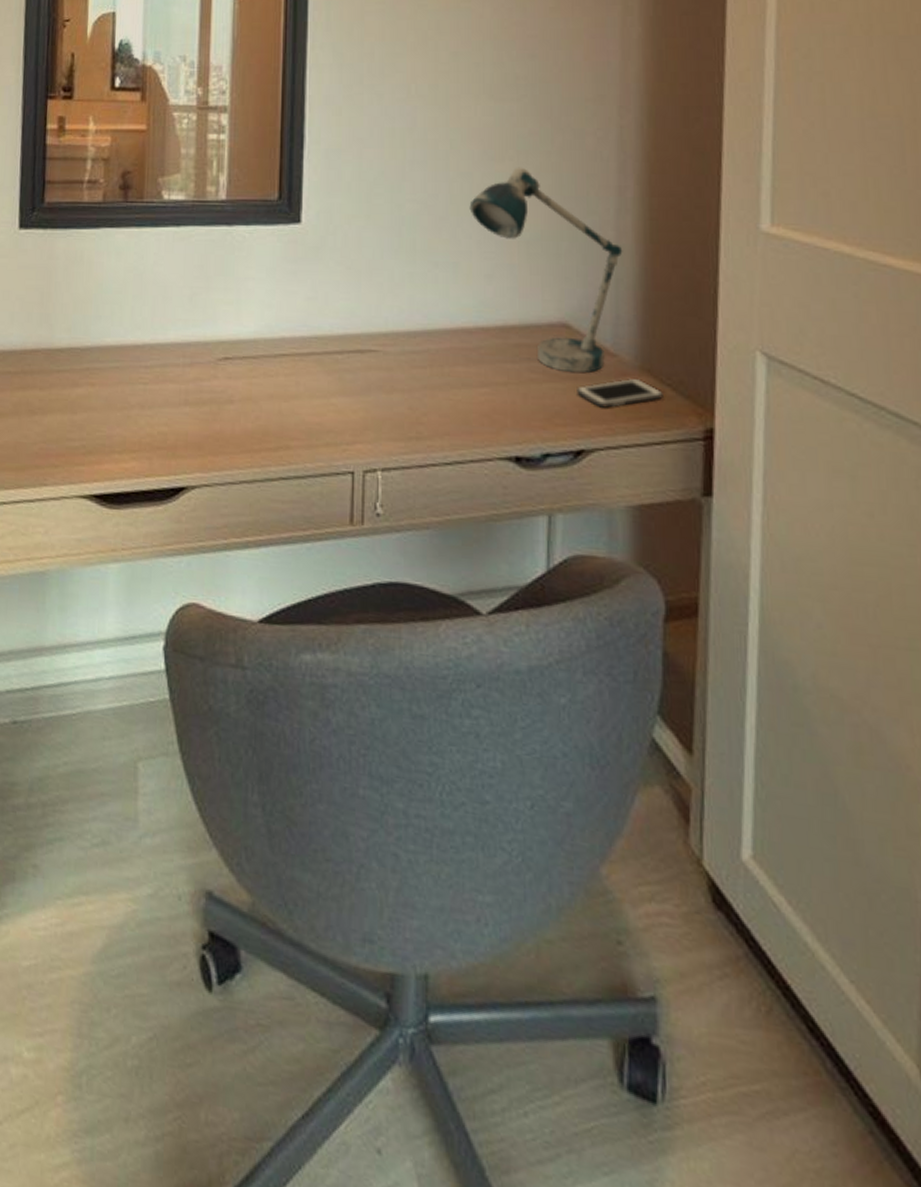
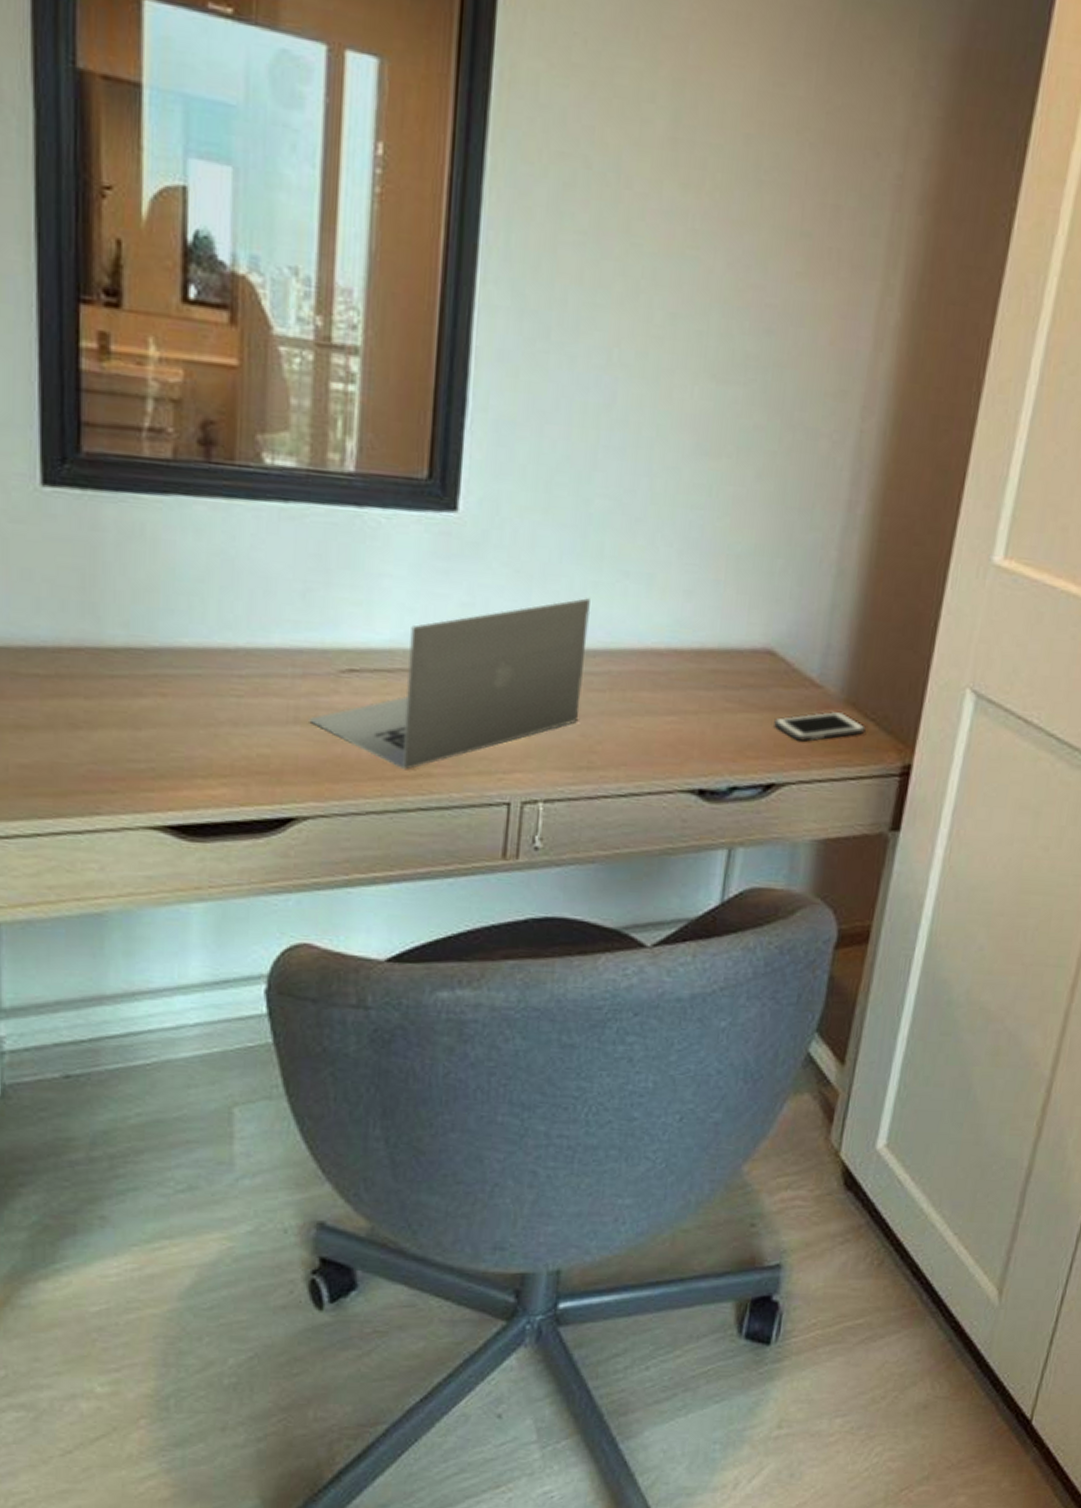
laptop: none [196,287,408,444] -> present [309,598,590,770]
desk lamp: present [469,167,623,374] -> none [673,466,844,705]

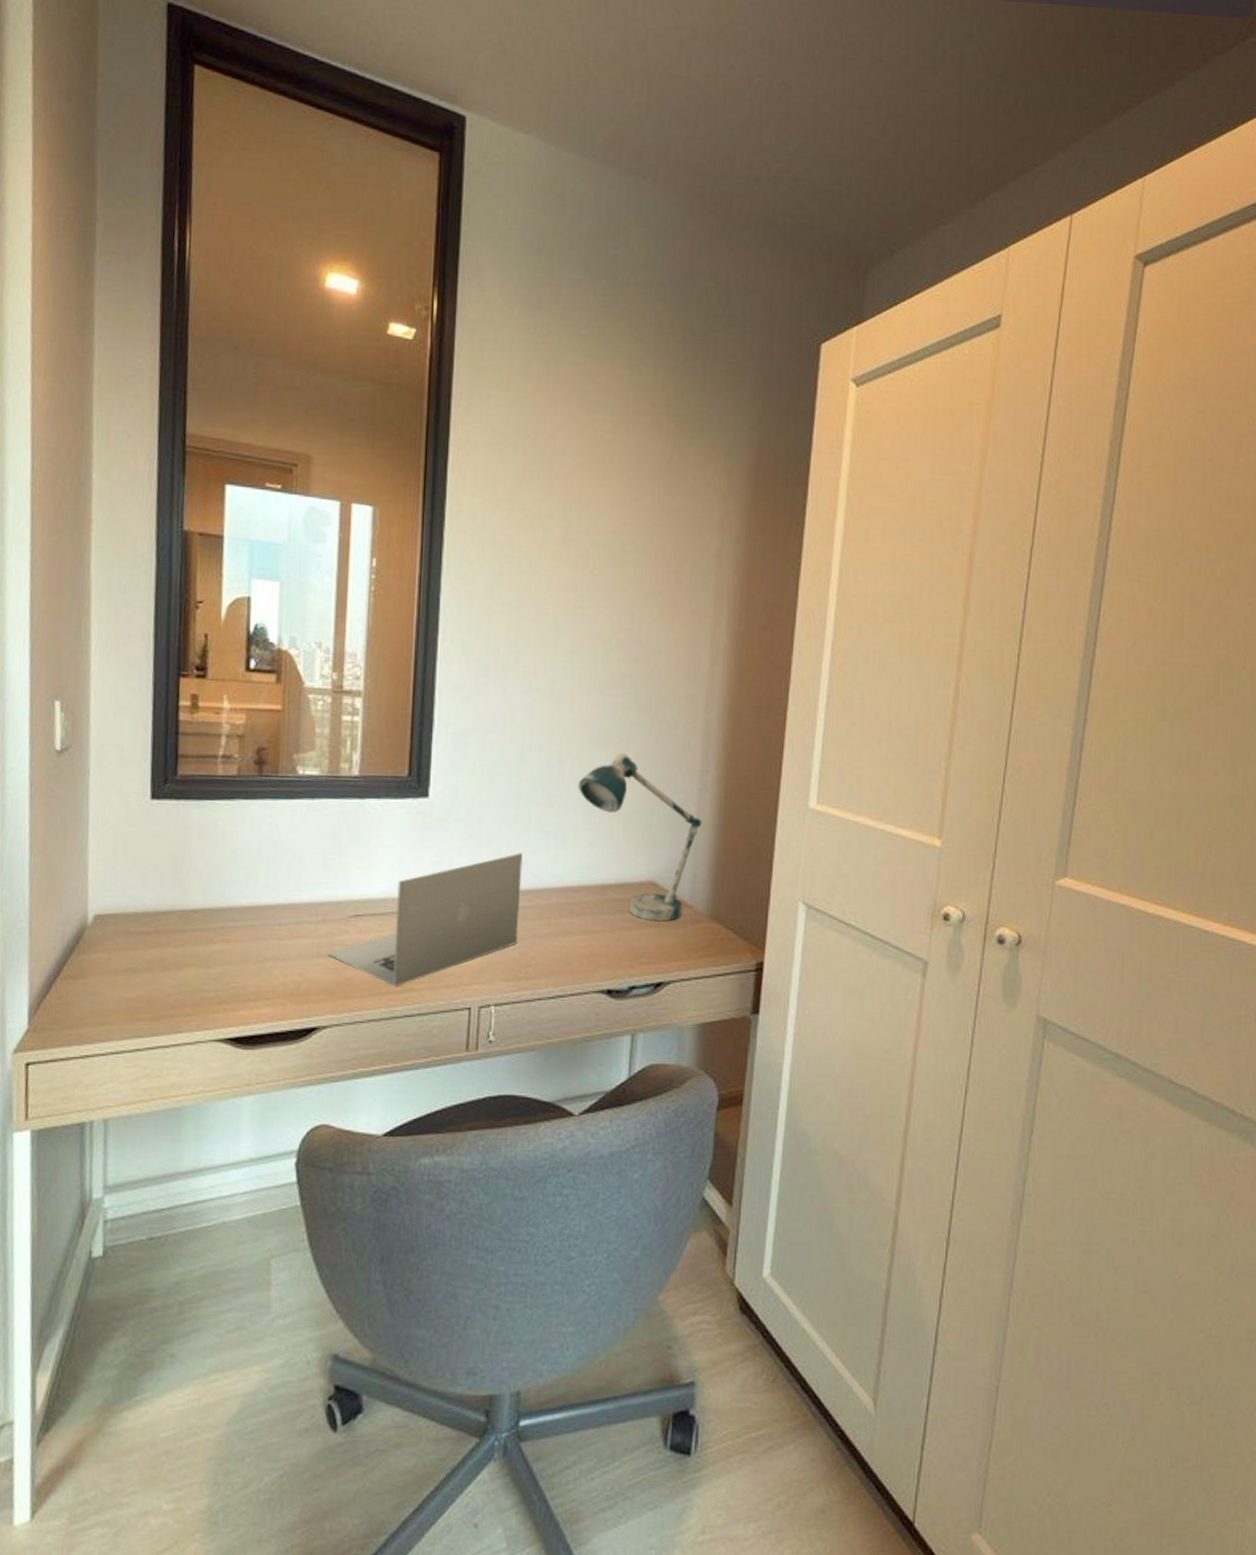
desk lamp: none [673,466,844,705] -> present [578,752,702,922]
cell phone: present [774,710,866,743] -> none [659,924,727,950]

